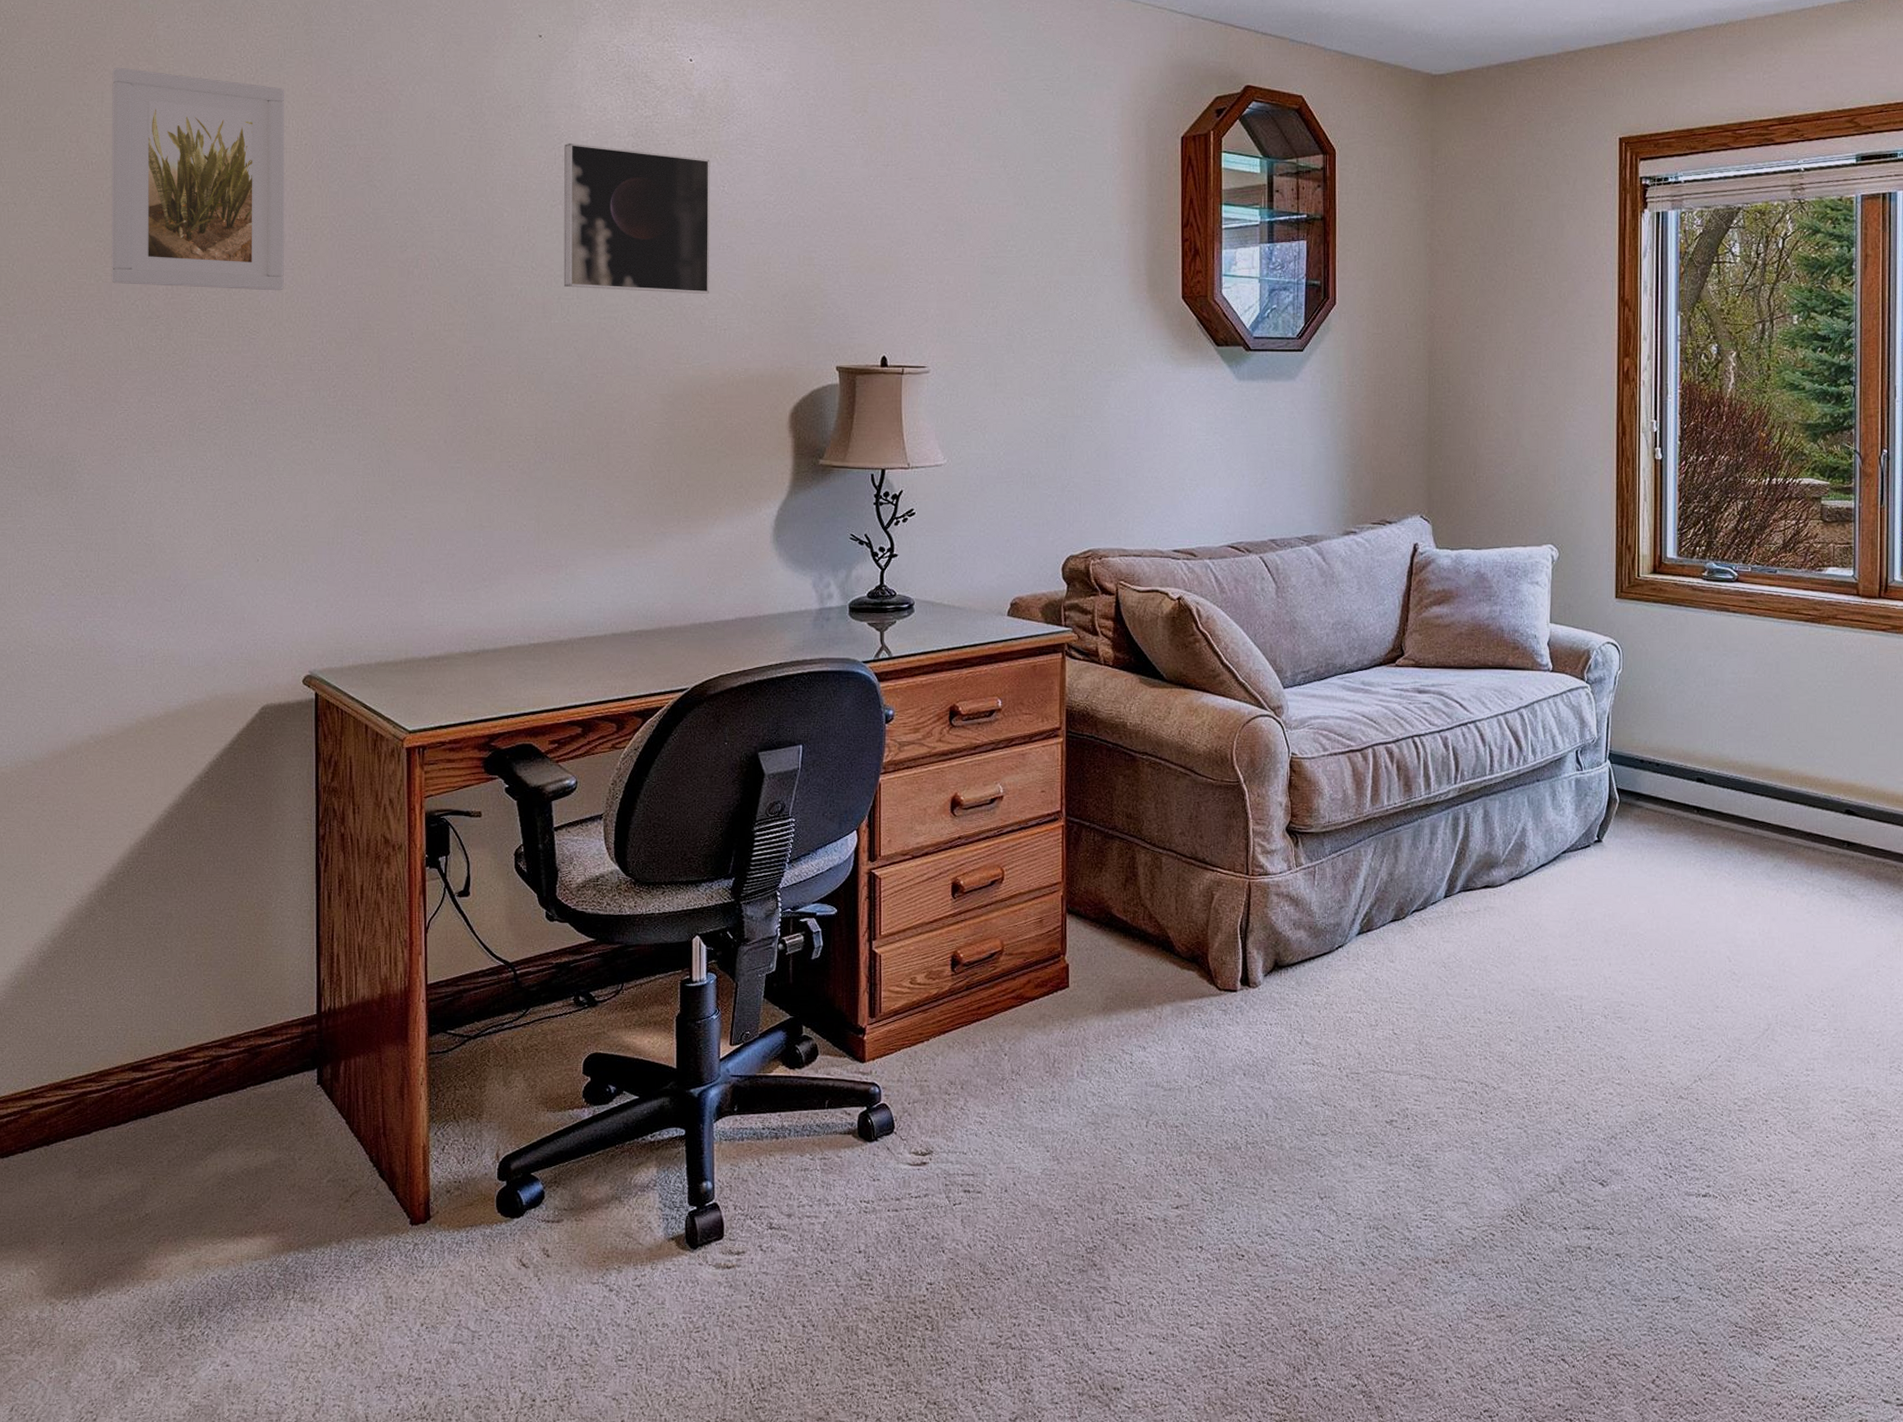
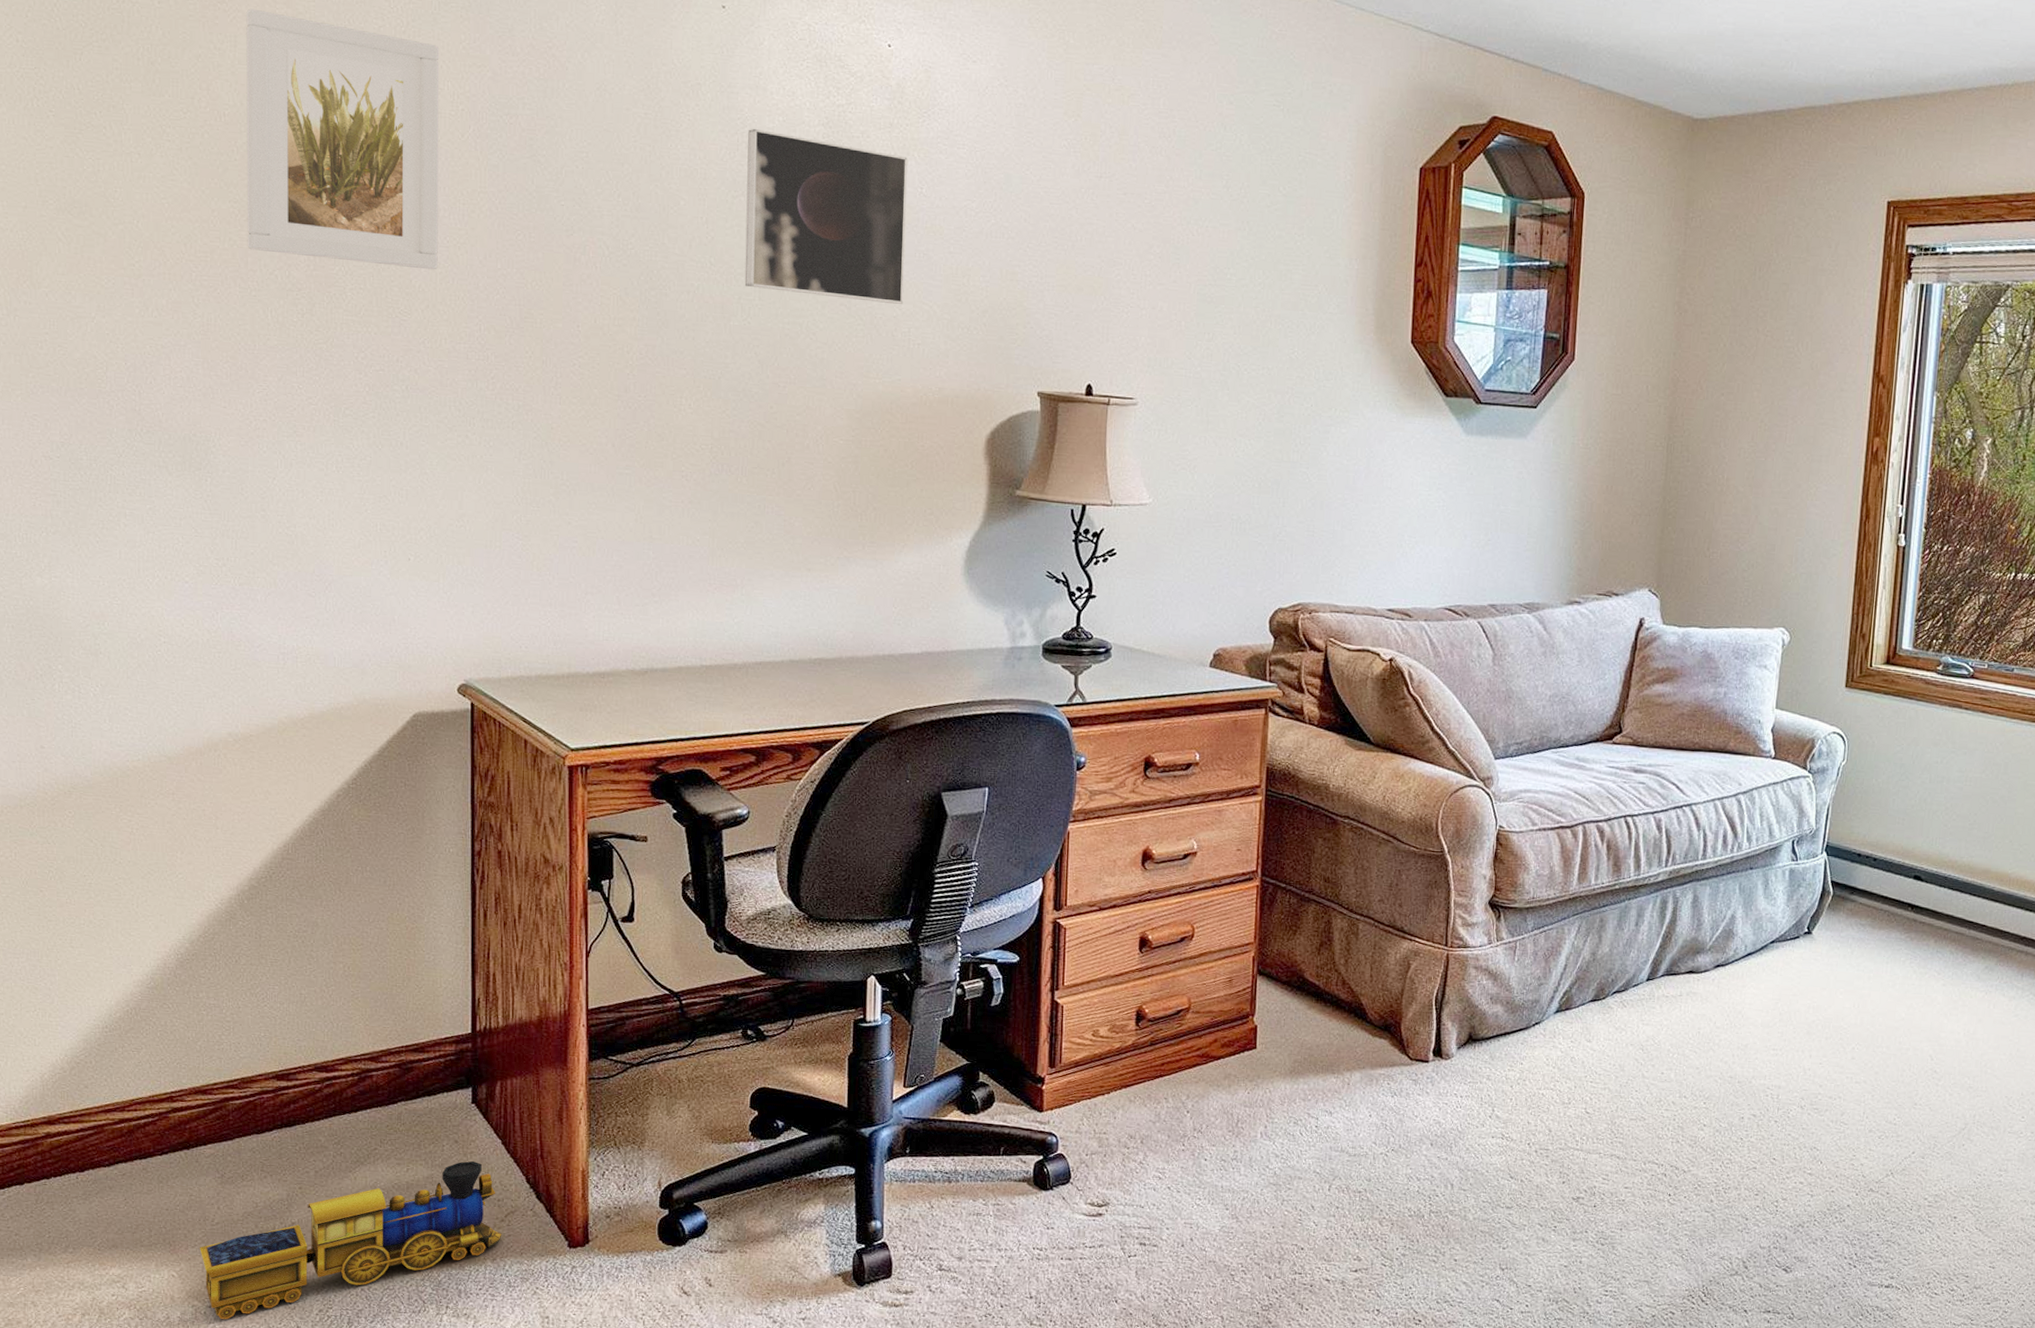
toy train: none [58,1142,347,1316] -> present [200,1160,502,1319]

